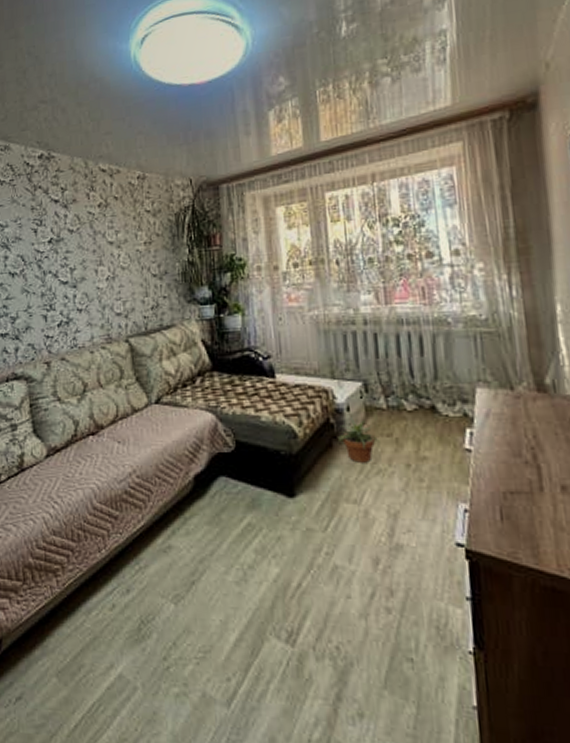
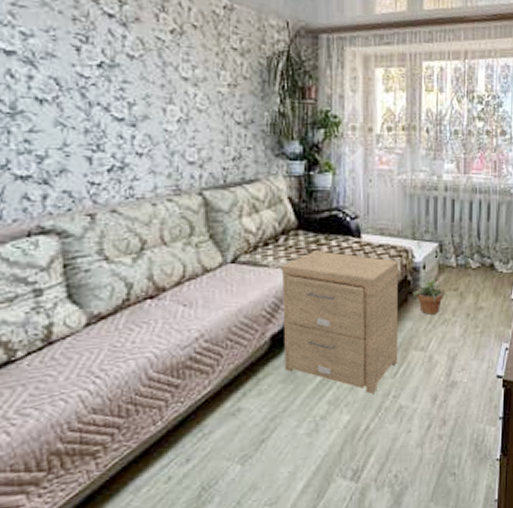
side table: none [199,391,328,547] -> present [281,250,399,394]

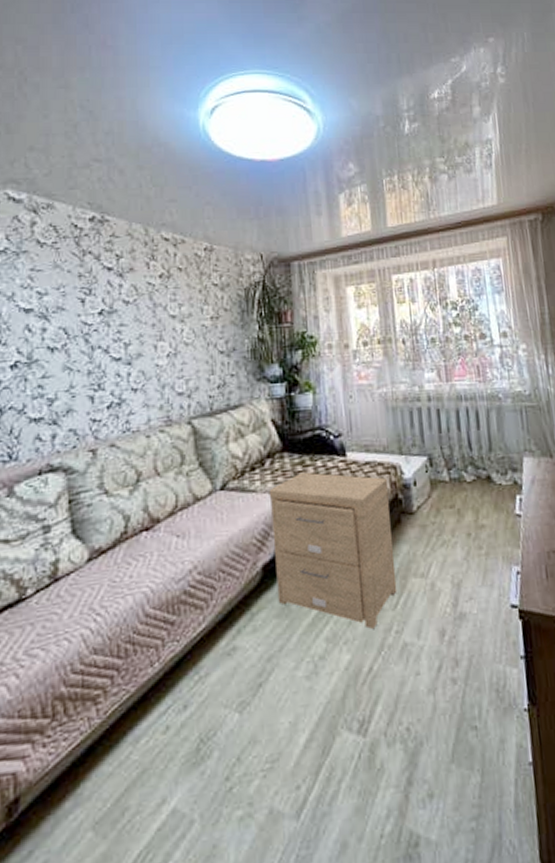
potted plant: present [412,274,448,315] -> none [405,491,444,536]

